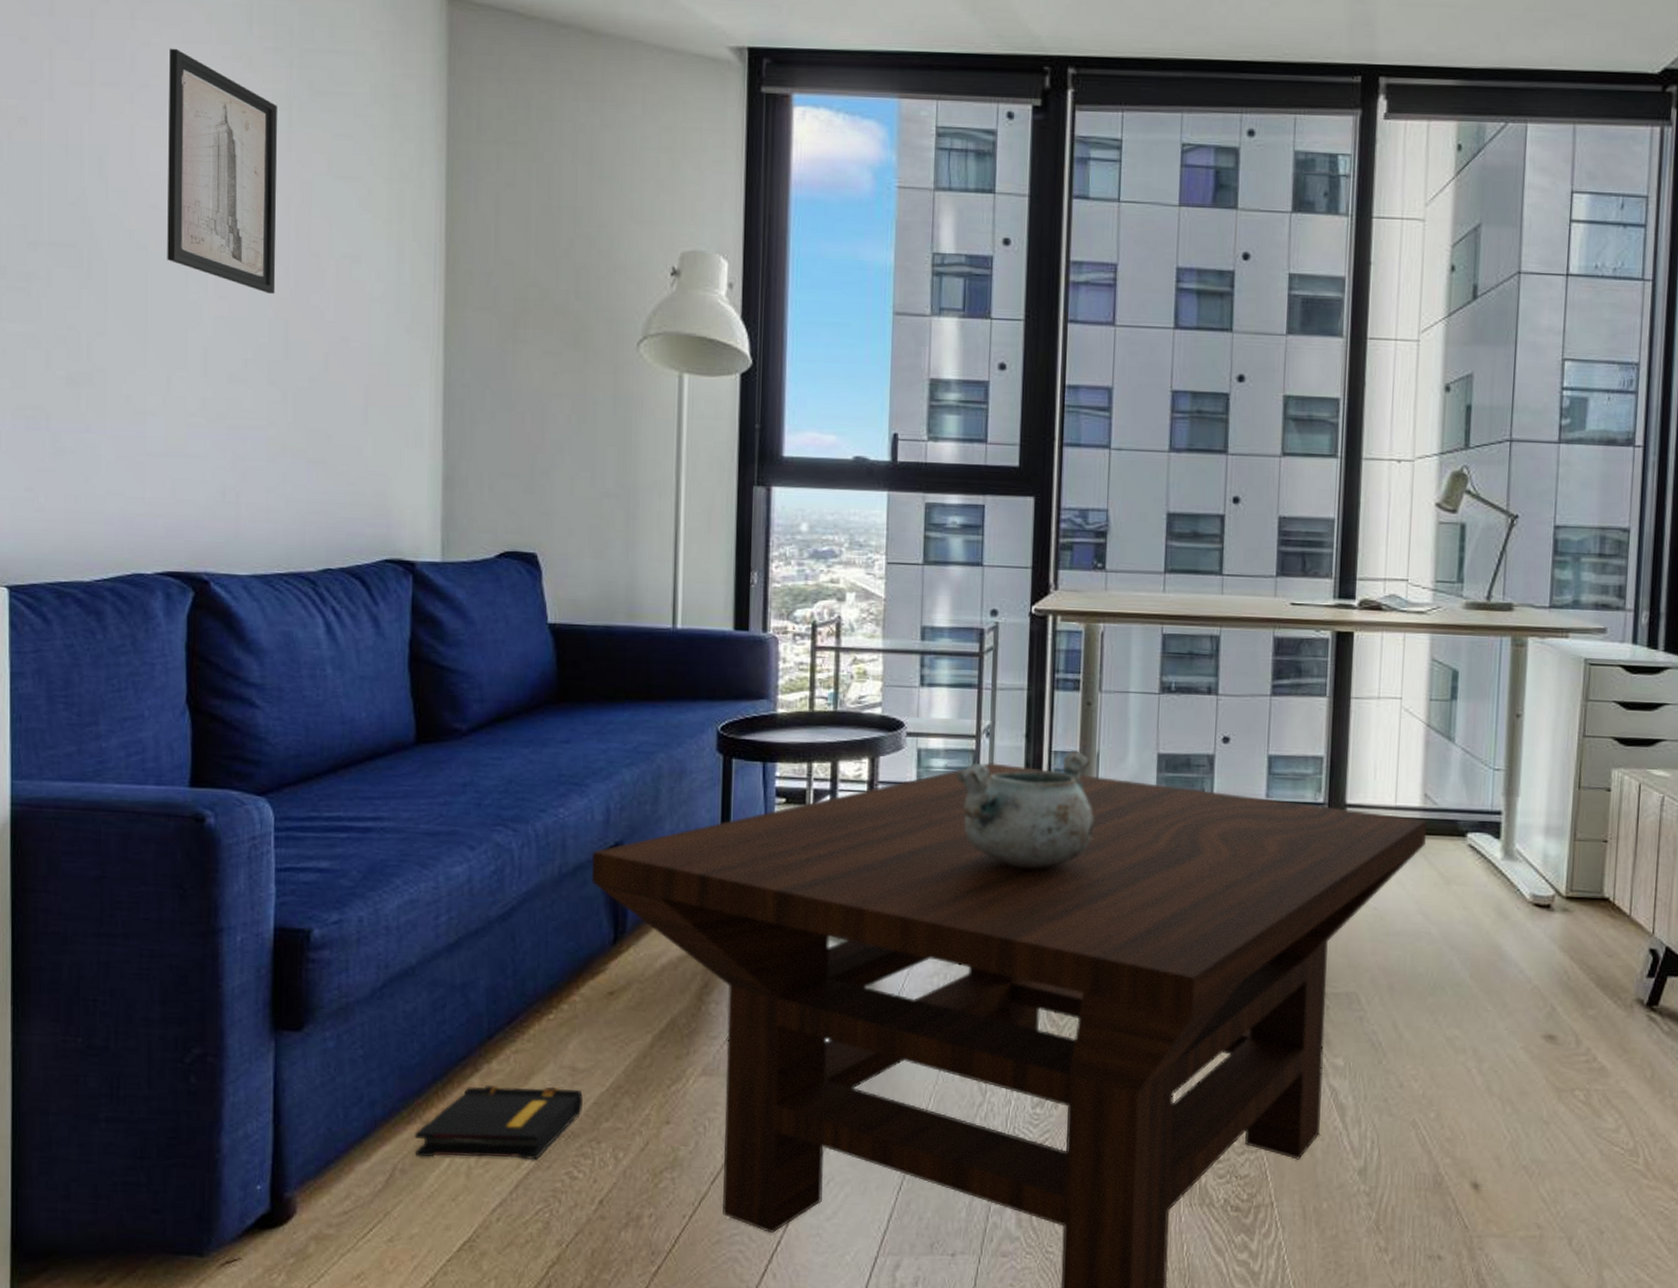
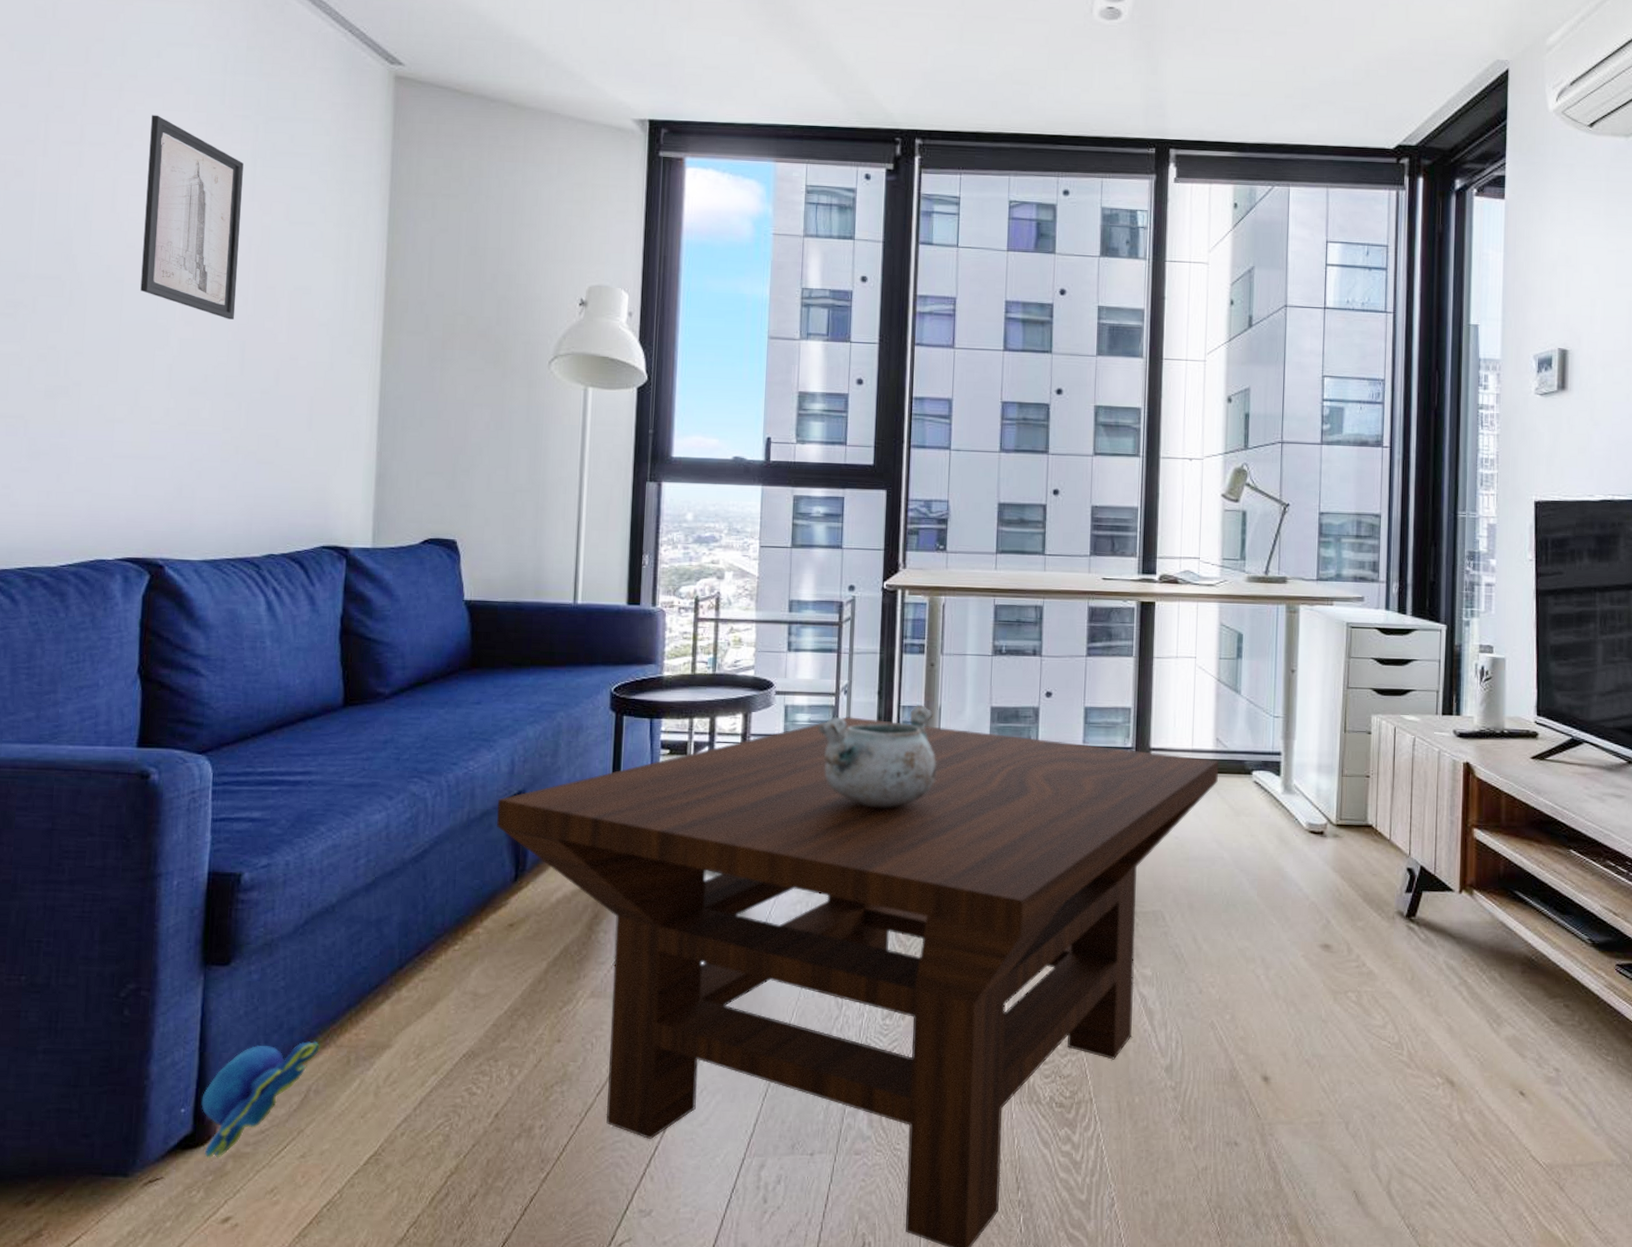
plush toy: none [278,1115,407,1240] -> present [201,1040,322,1159]
book: present [414,1084,583,1160] -> none [328,1010,483,1079]

